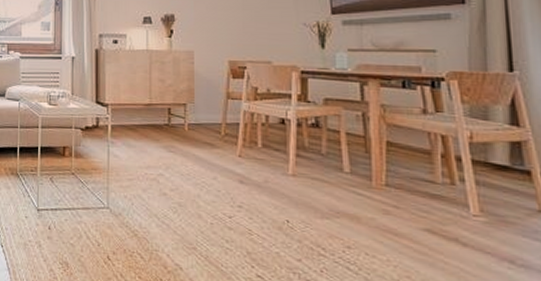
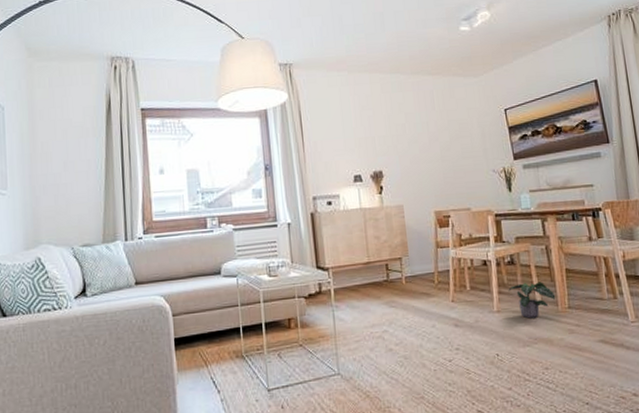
potted plant: none [308,149,370,190] -> present [508,282,556,319]

